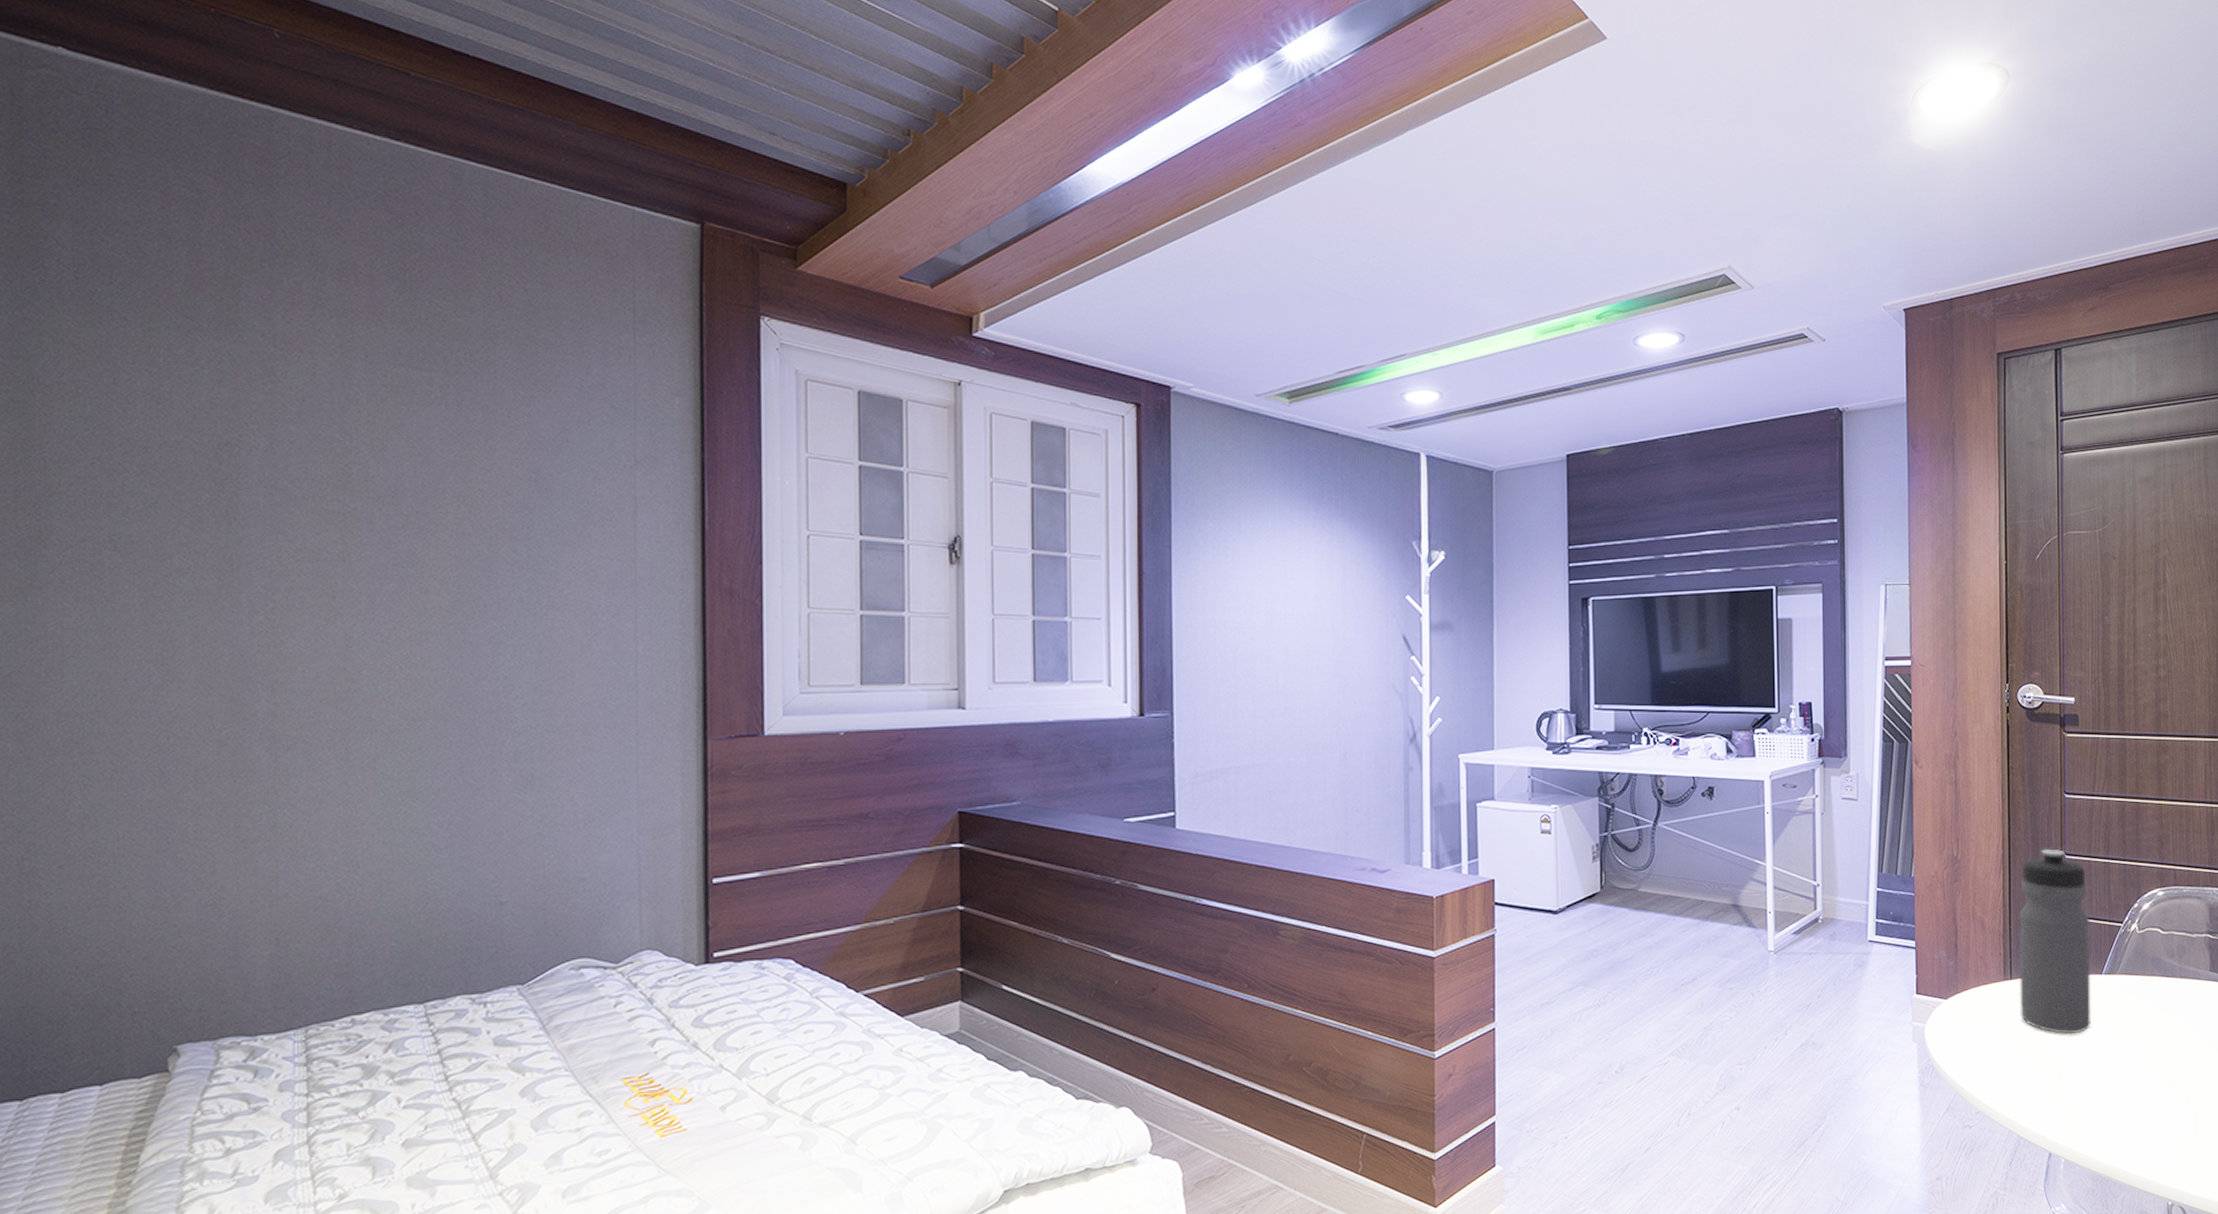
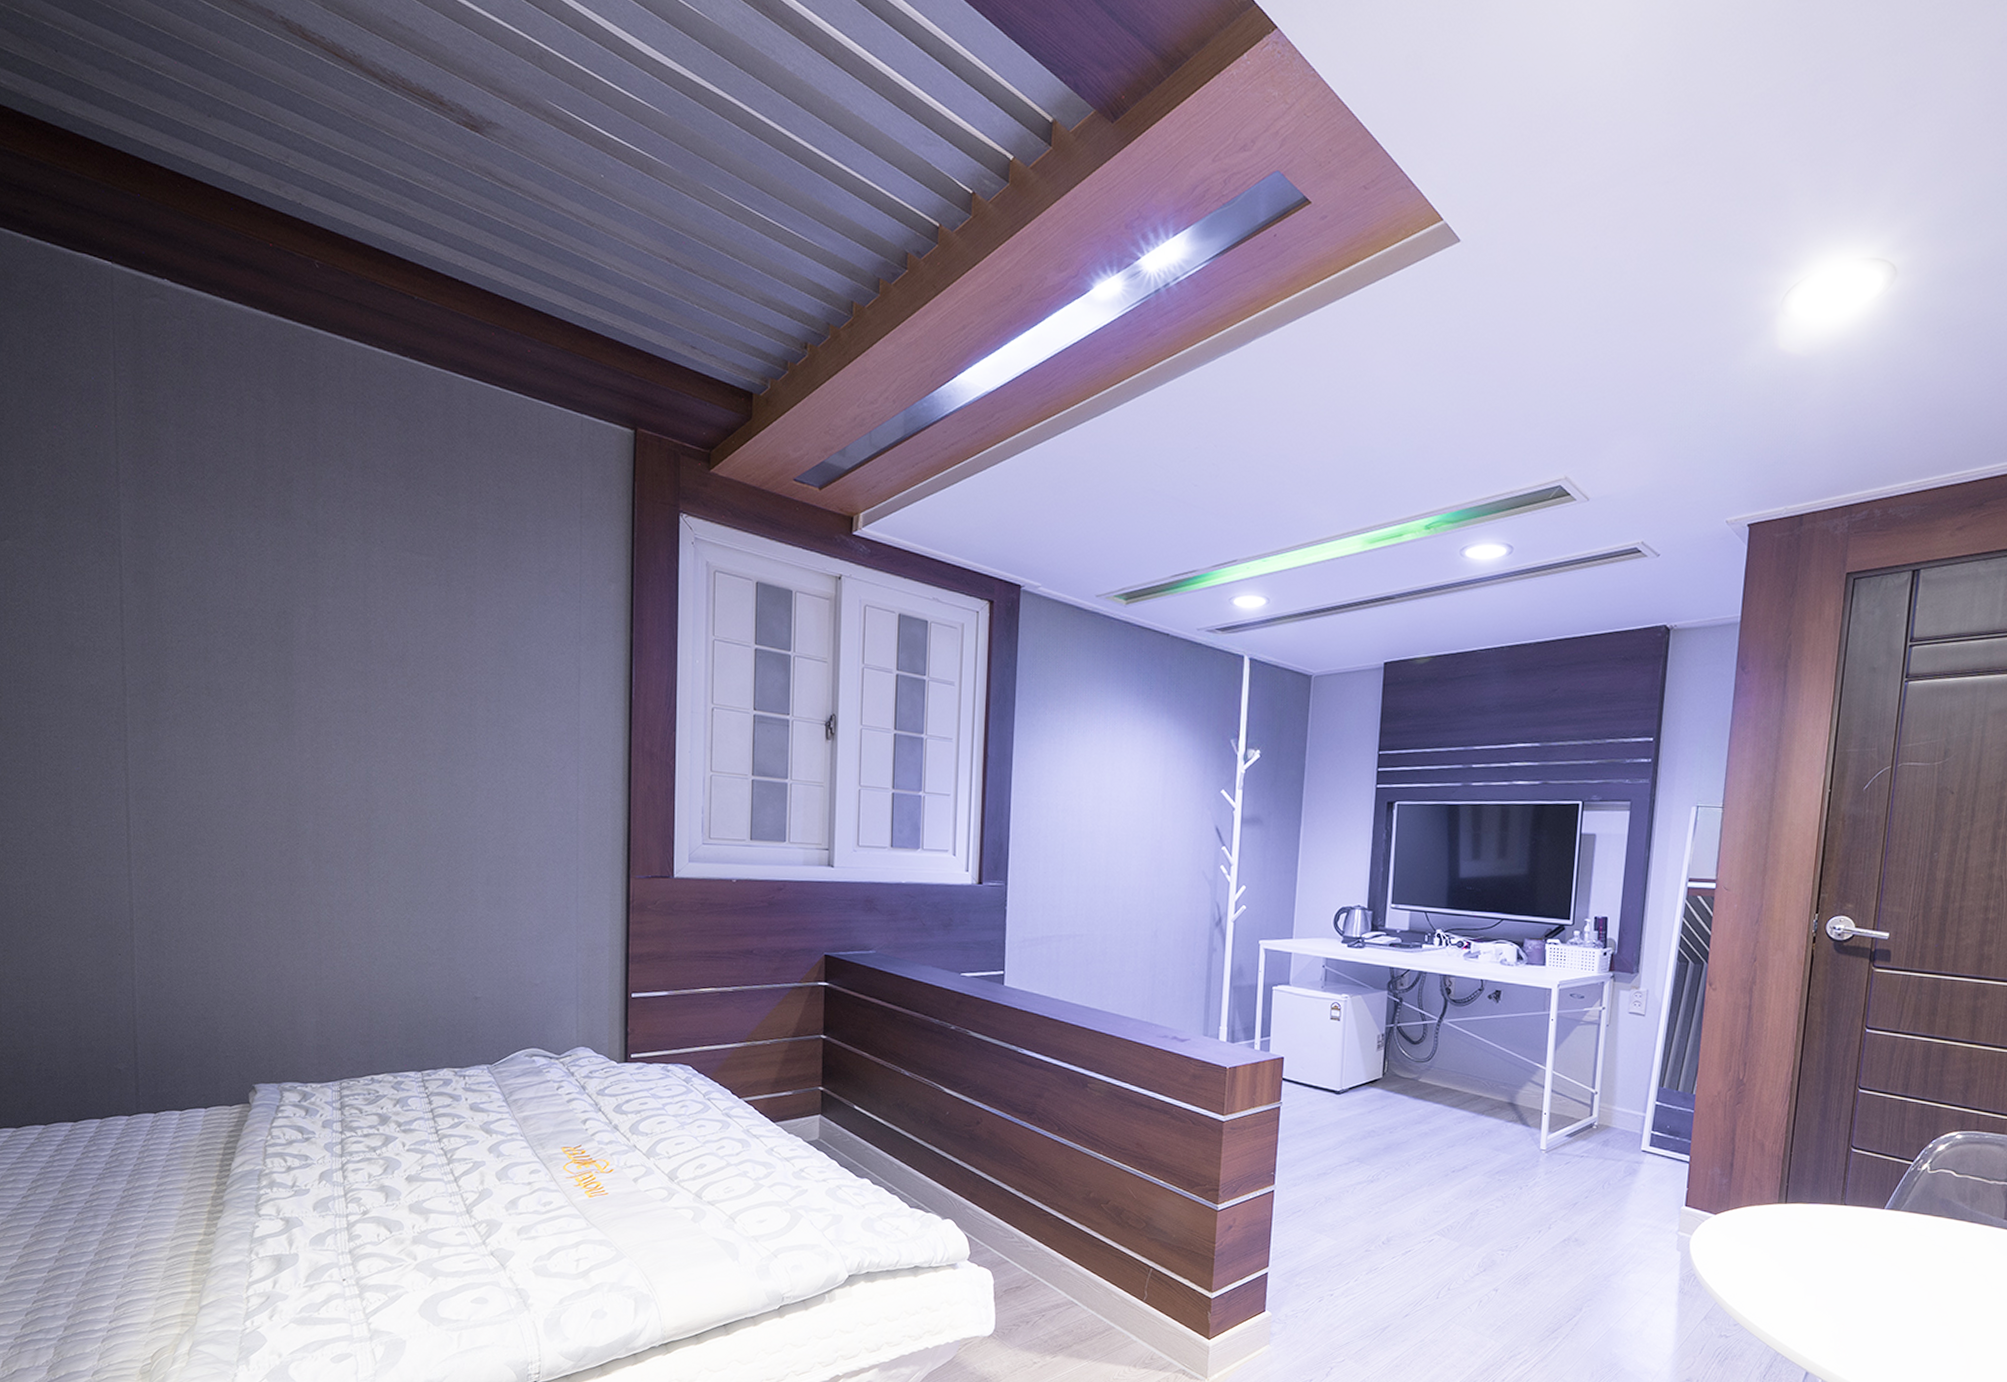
water bottle: present [2018,848,2091,1034] -> none [1791,1081,1880,1263]

